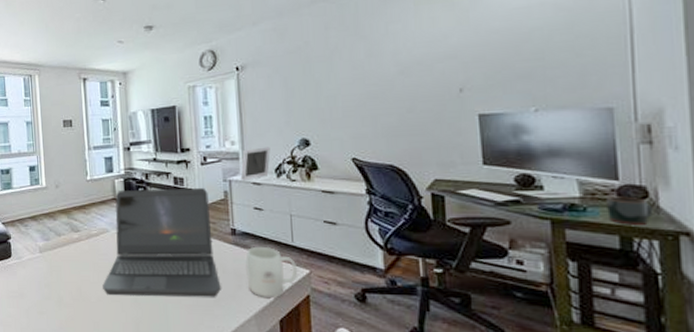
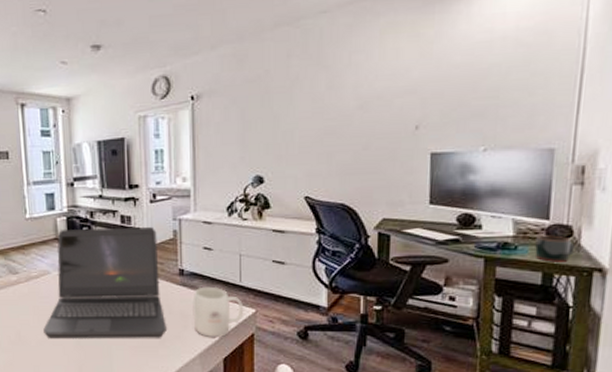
picture frame: present [240,147,271,180] -> none [191,184,223,219]

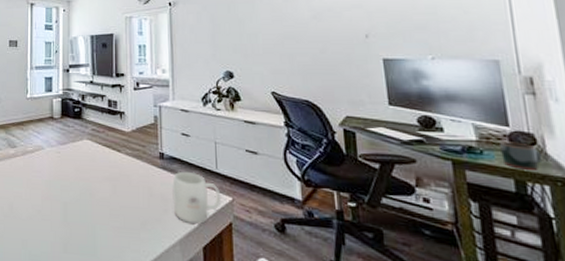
laptop computer: present [43,227,167,338] -> none [34,110,148,220]

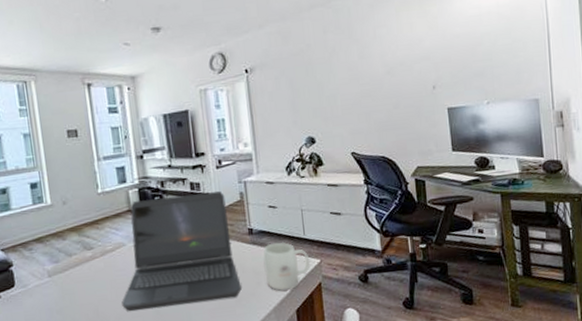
laptop computer: none [34,110,148,220] -> present [122,191,242,311]
mug: present [500,141,543,170] -> none [536,169,566,192]

